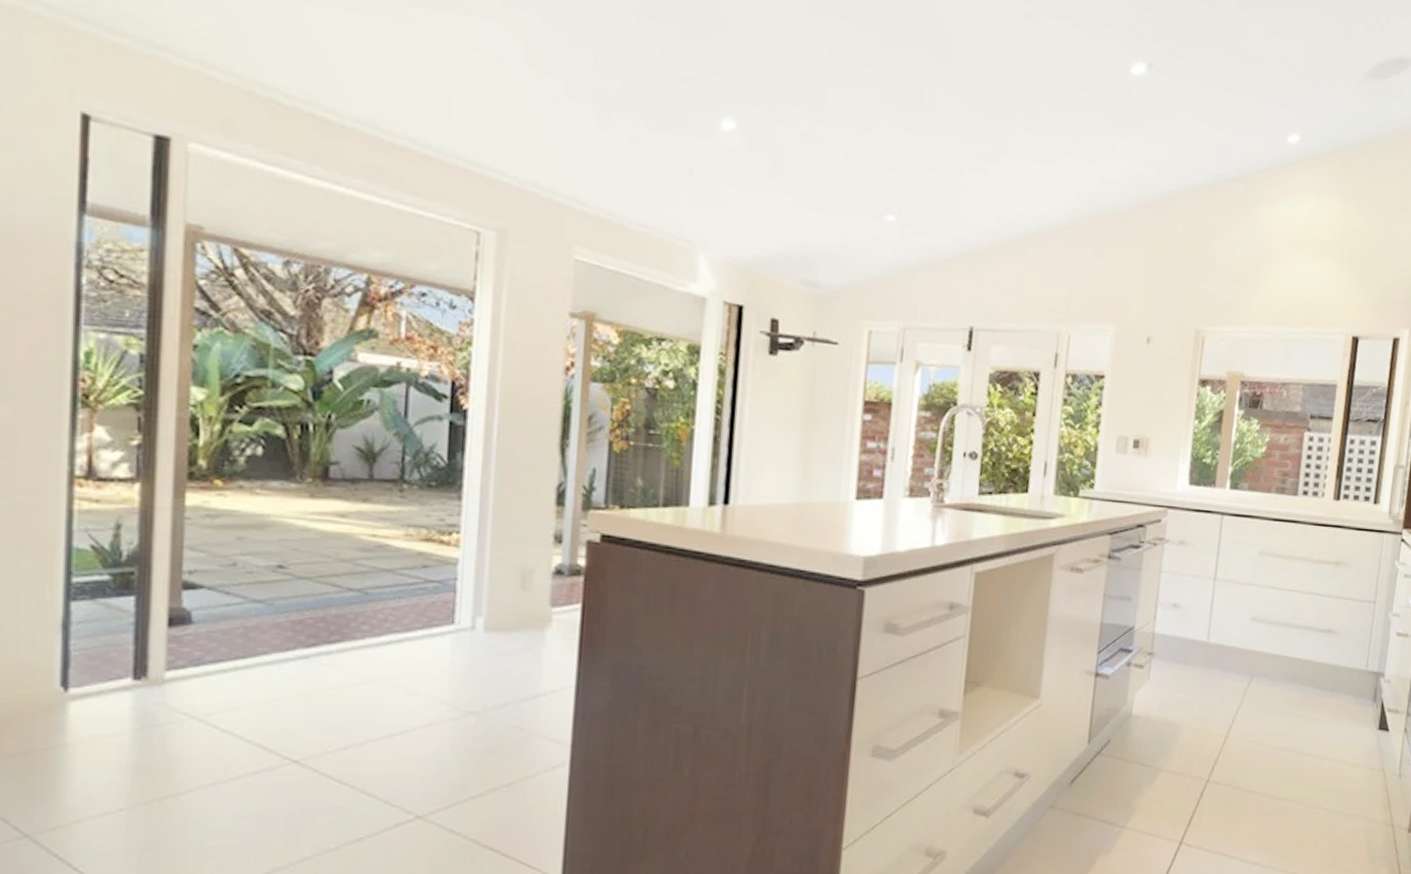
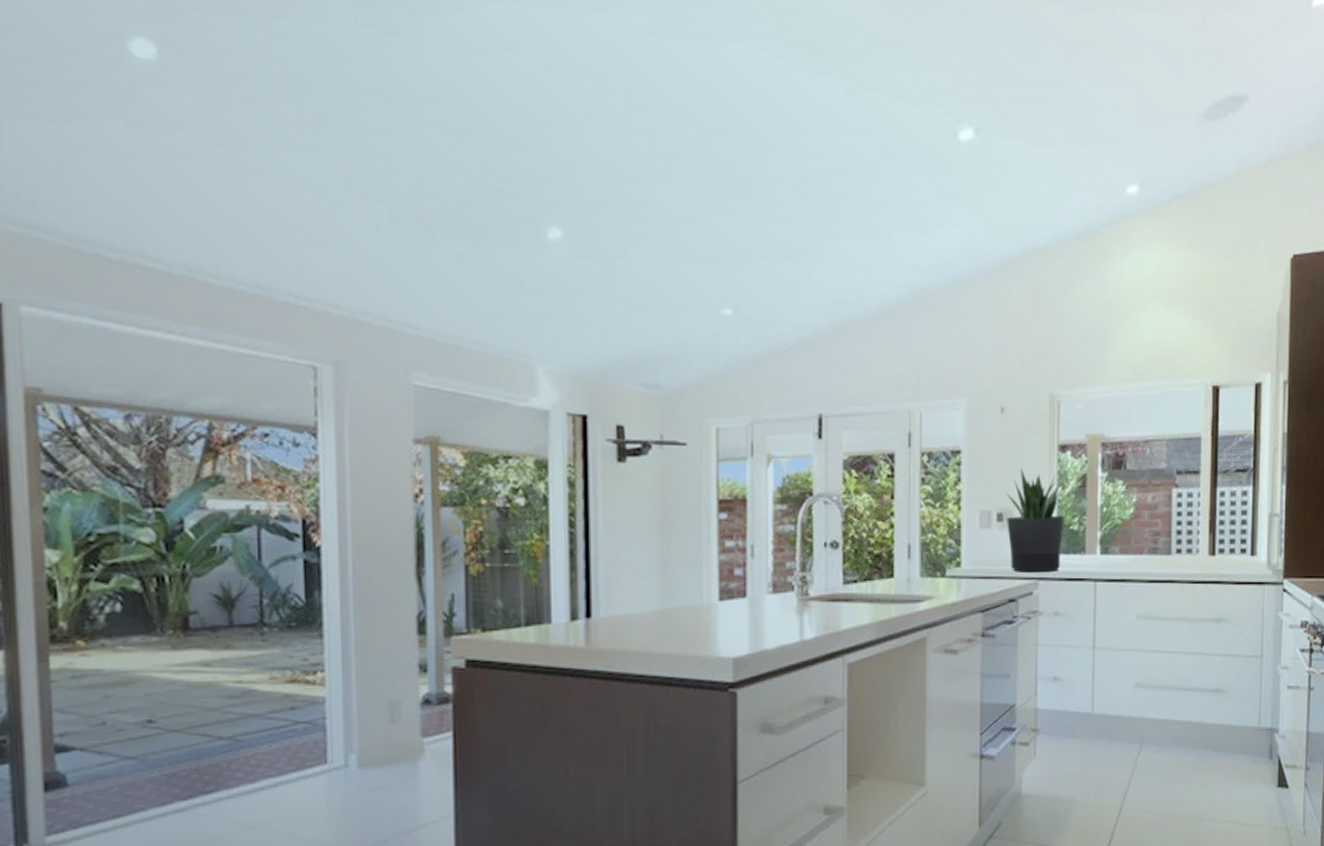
planter: none [1142,399,1200,502] -> present [1006,469,1064,572]

